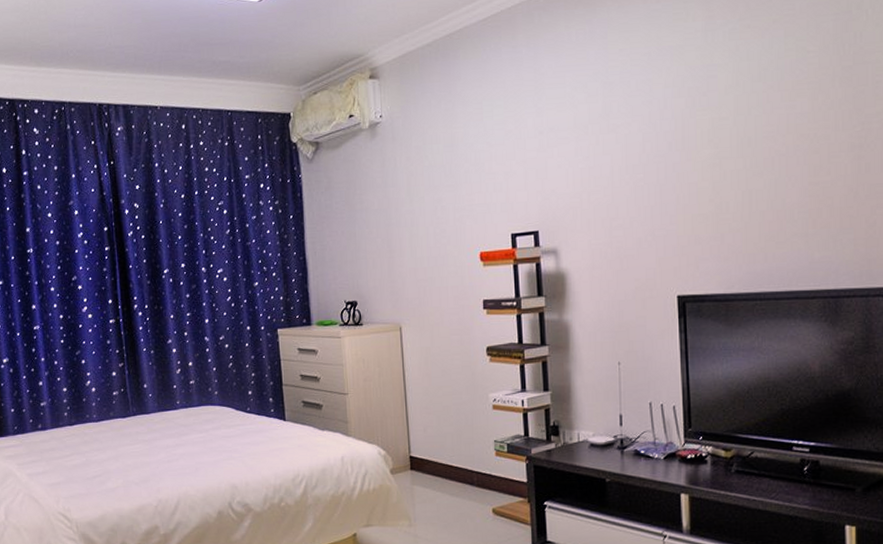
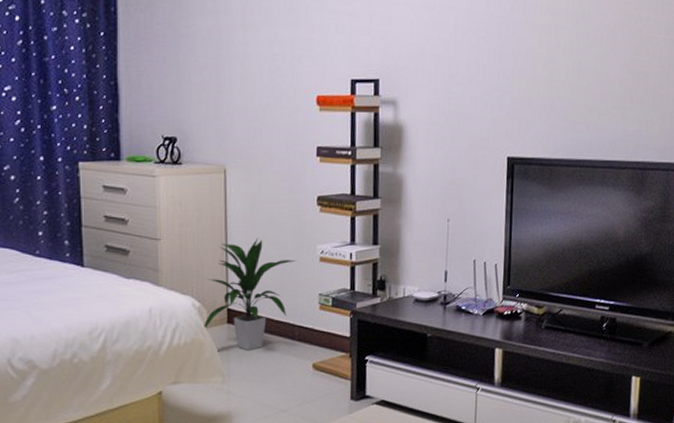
indoor plant: none [389,389,470,496] -> present [202,237,296,351]

